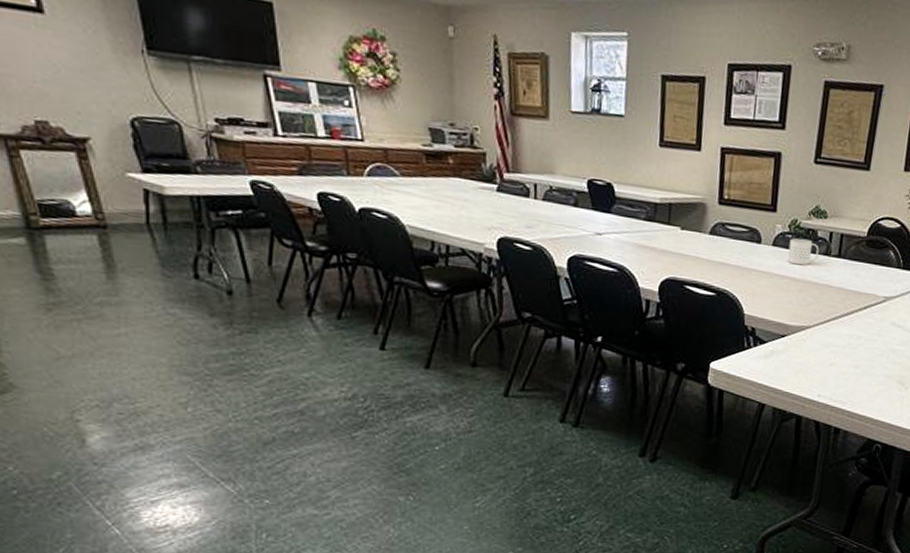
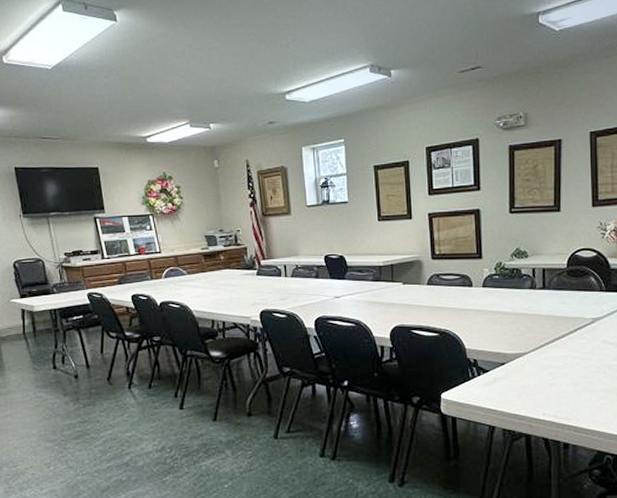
mug: present [787,238,820,266] -> none [497,277,525,301]

